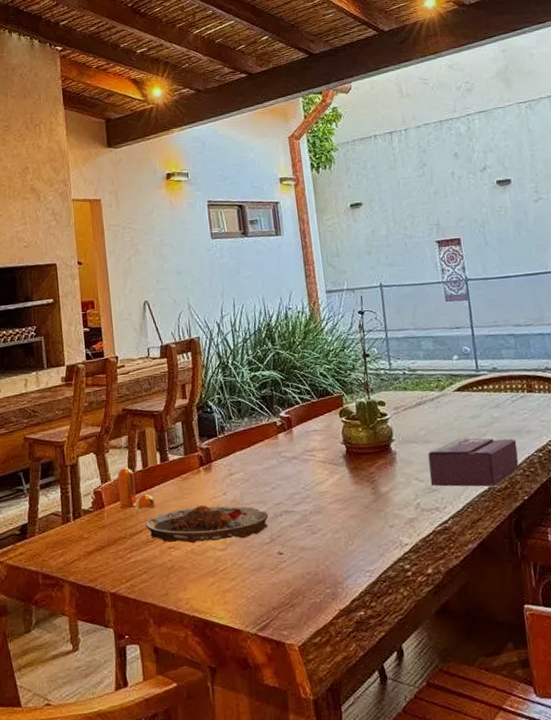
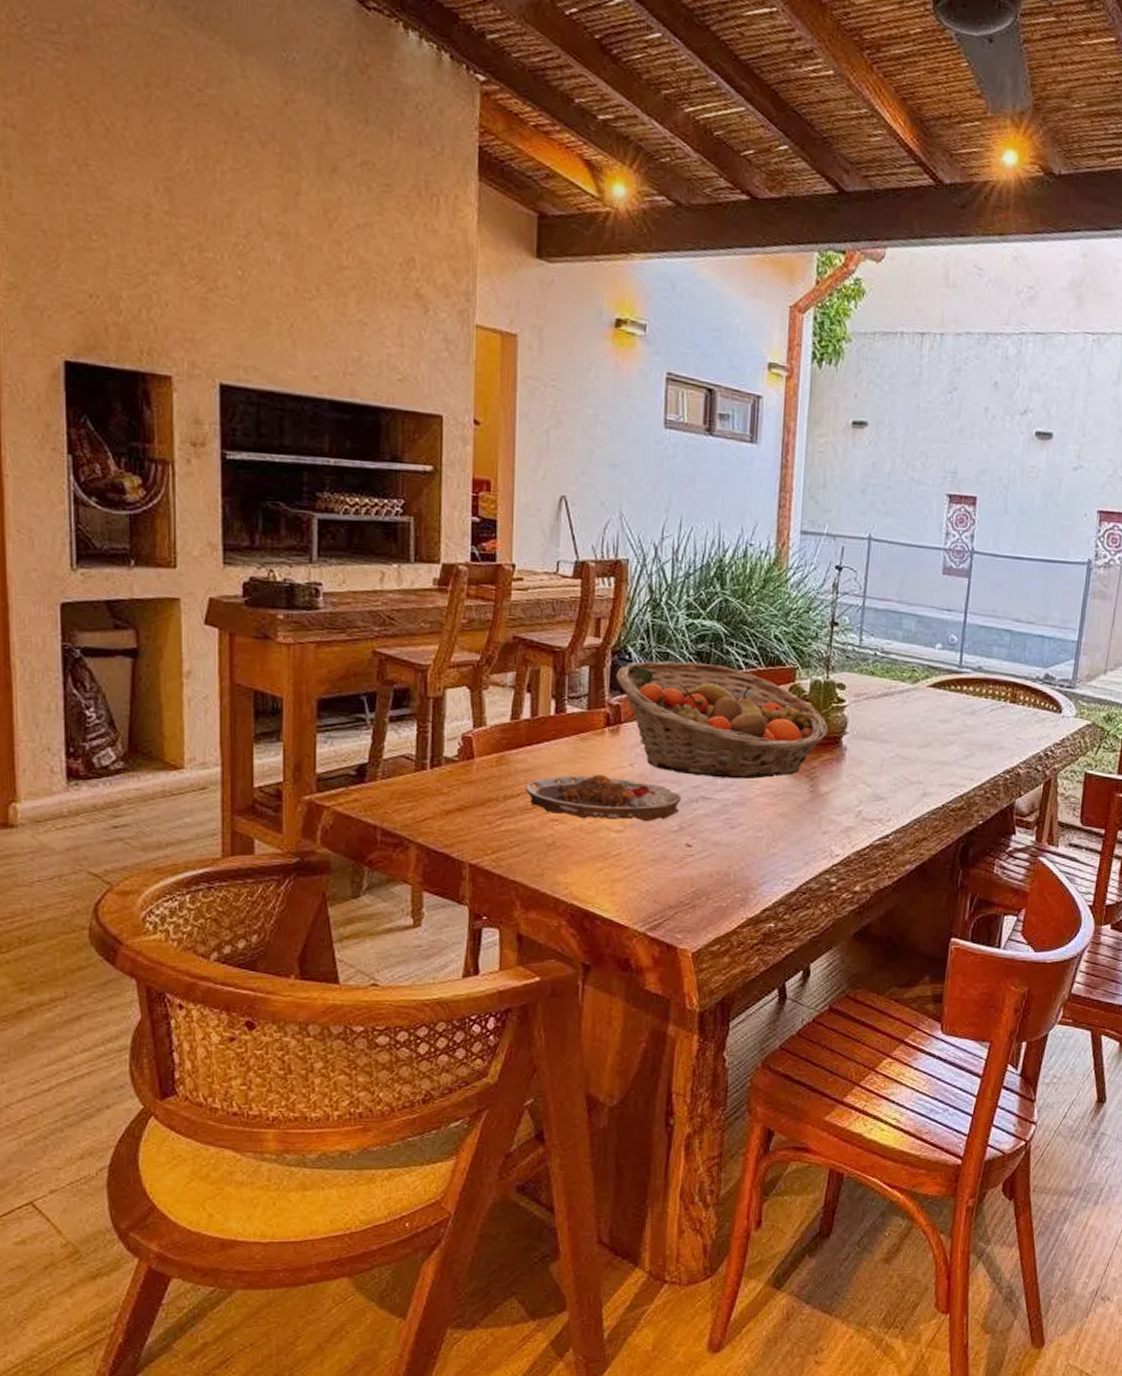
pepper shaker: present [117,468,155,509] -> none [494,713,541,769]
fruit basket: none [202,403,378,495] -> present [616,661,828,780]
tissue box: present [428,438,519,487] -> none [879,743,985,805]

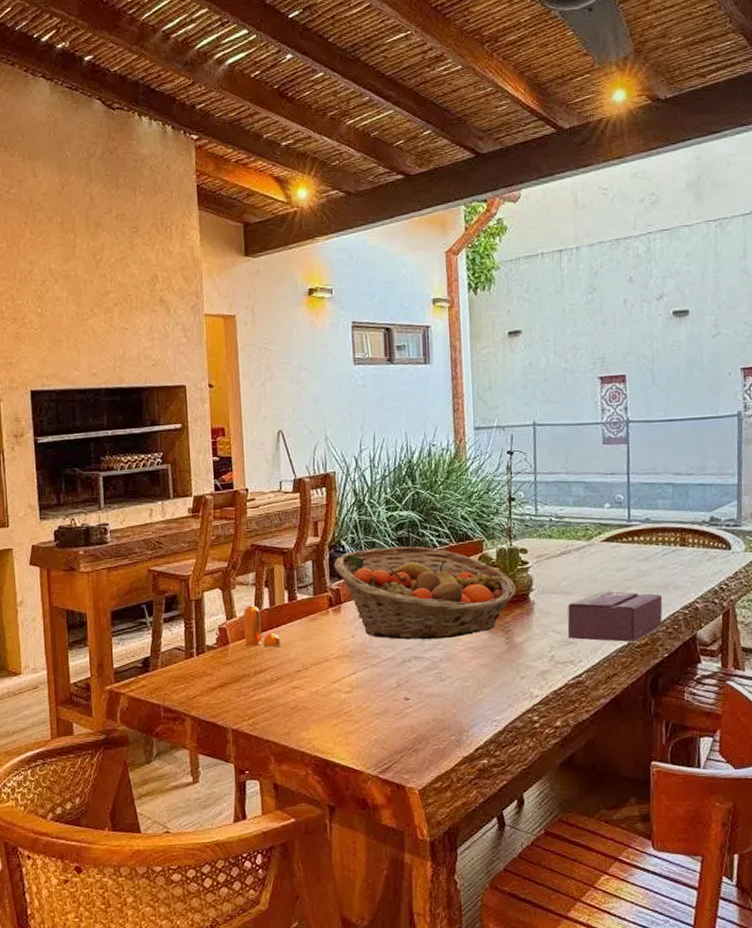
pepper shaker: none [494,713,541,769] -> present [243,605,281,648]
plate: present [526,775,682,822] -> none [270,647,397,685]
tissue box: none [879,743,985,805] -> present [567,590,663,643]

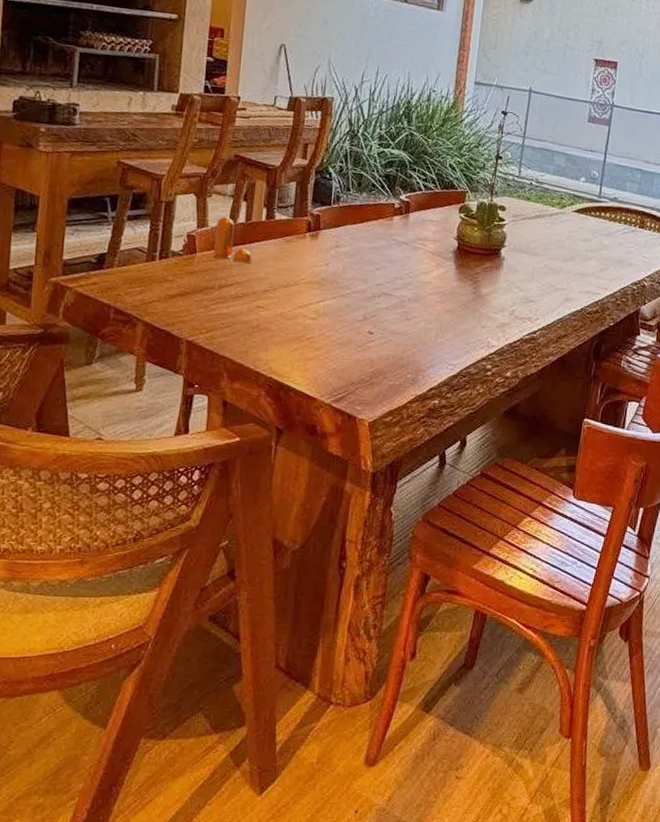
fruit basket: present [334,546,516,640] -> none [318,180,490,281]
tissue box: present [567,590,663,643] -> none [529,257,617,309]

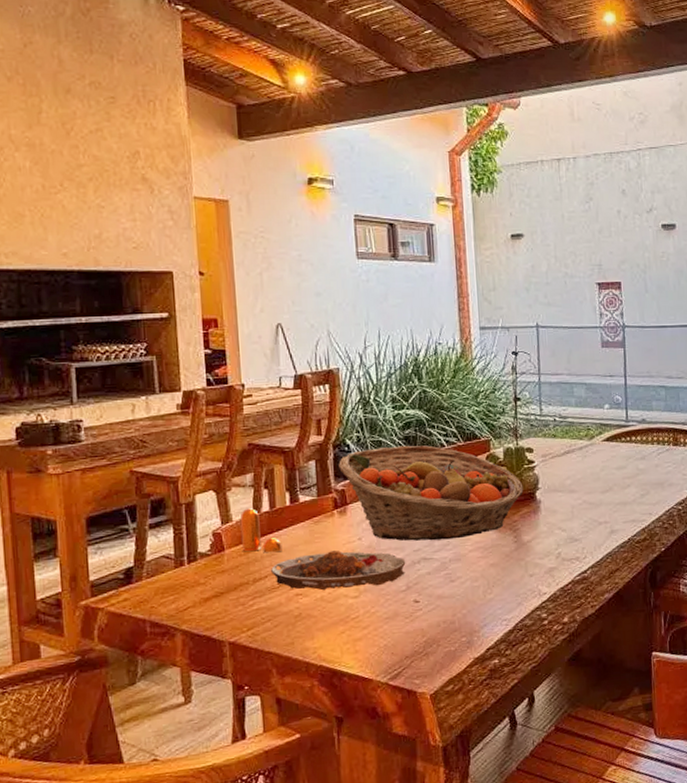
plate: none [237,270,367,312] -> present [271,551,406,591]
fruit basket: none [318,180,490,281] -> present [339,445,524,541]

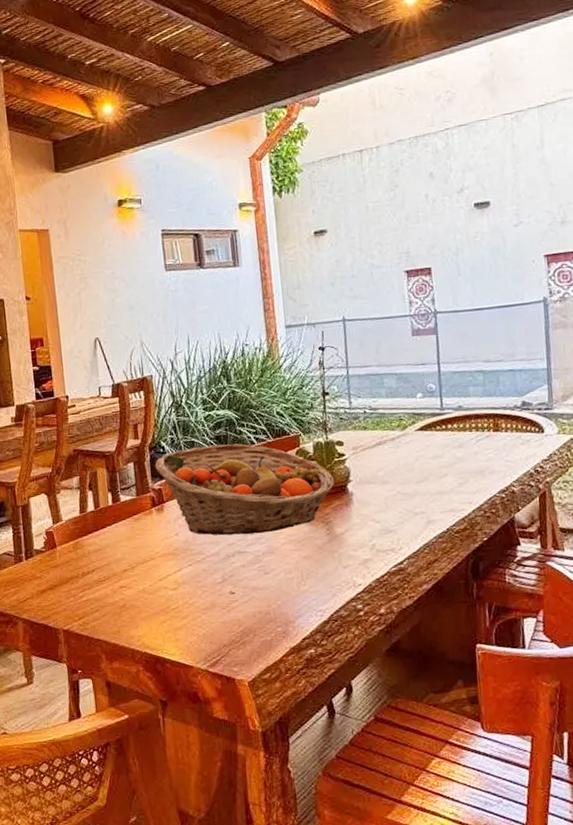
pepper shaker: present [240,508,282,553] -> none [68,508,107,549]
plate: present [271,551,406,591] -> none [97,546,221,583]

